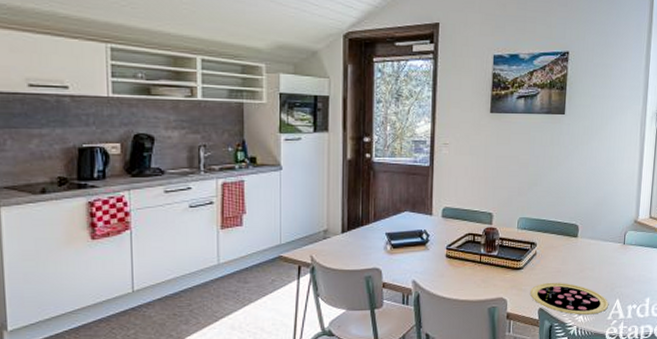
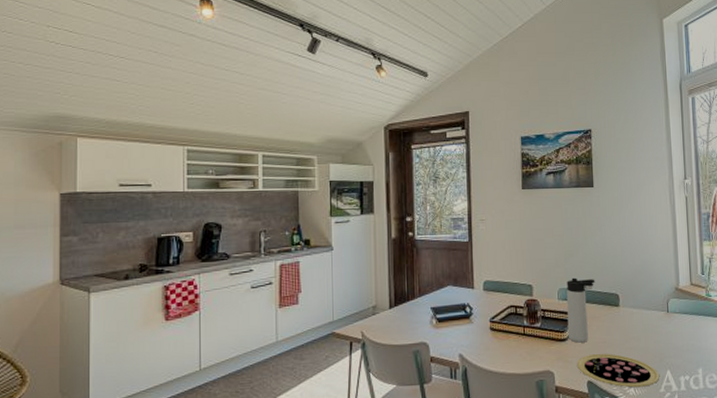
thermos bottle: none [524,207,557,272] -> present [567,277,595,343]

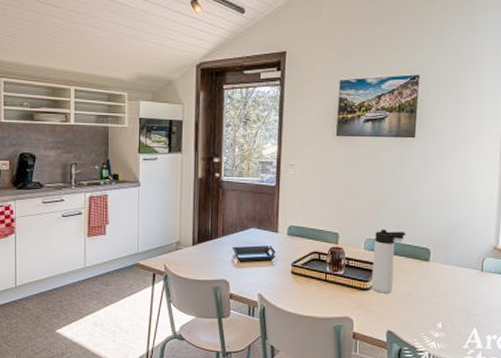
pizza: present [577,354,659,388] -> none [378,306,464,342]

